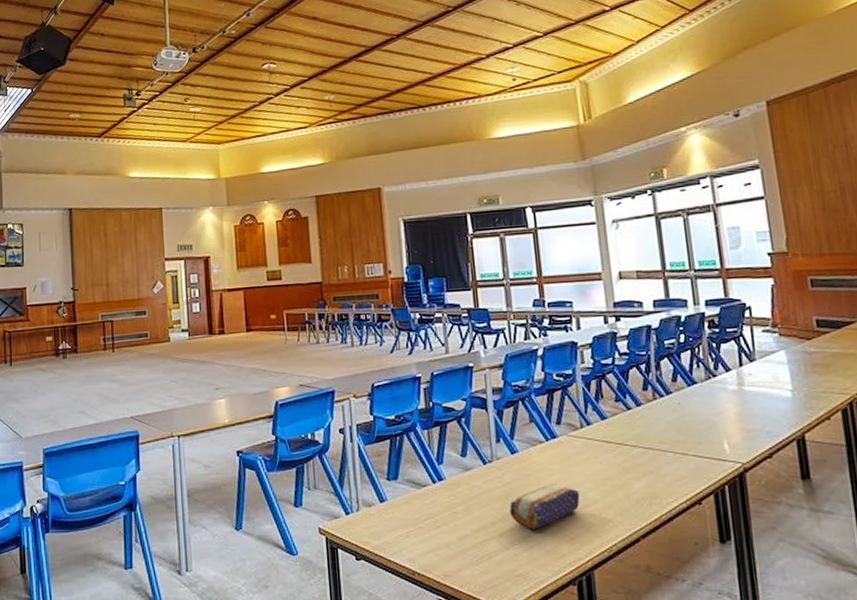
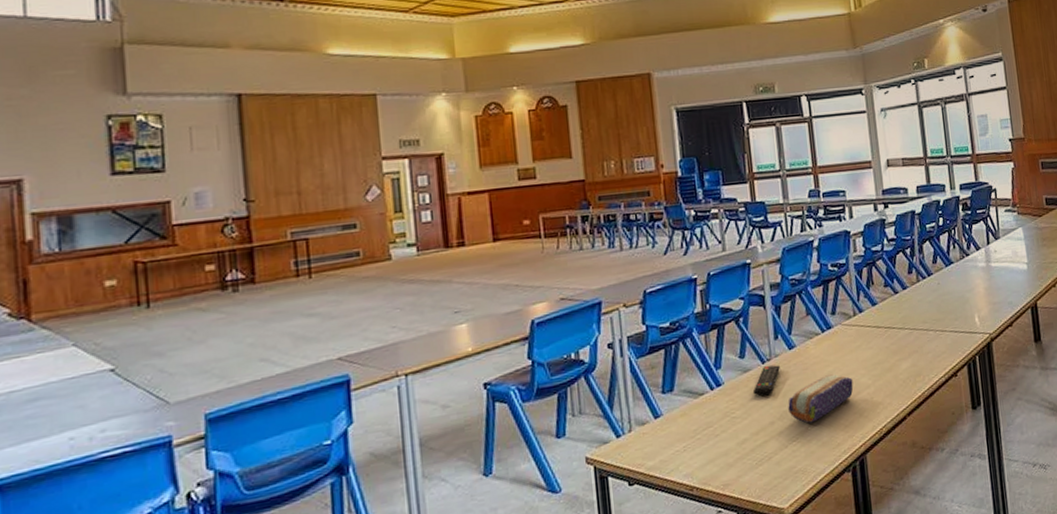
remote control: none [474,467,502,496] -> present [753,365,780,397]

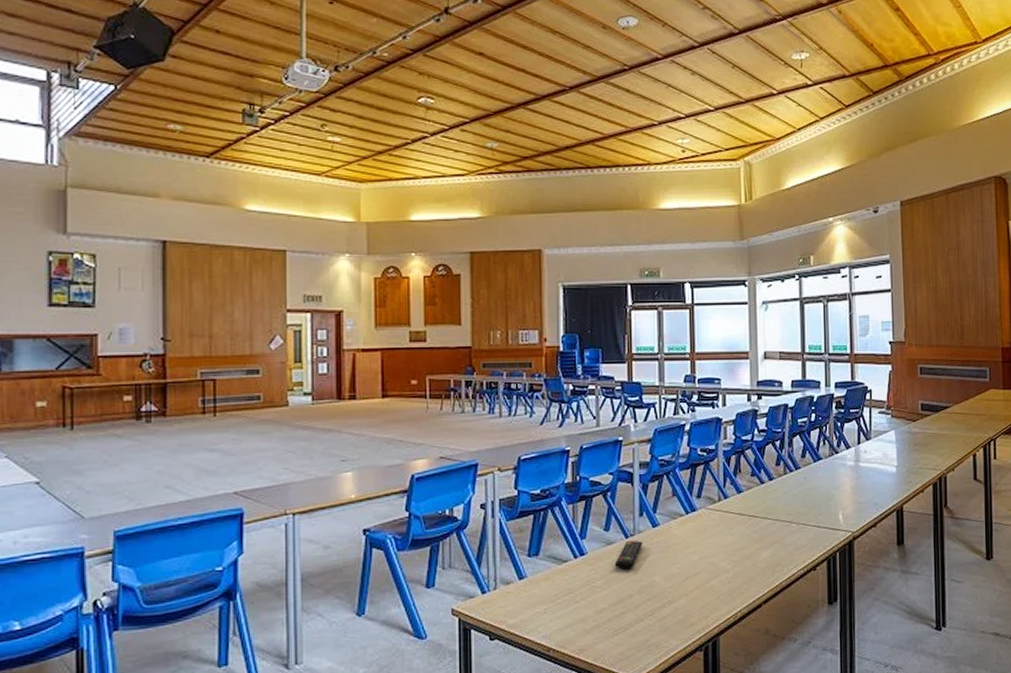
pencil case: present [788,373,854,424] -> none [647,554,712,600]

